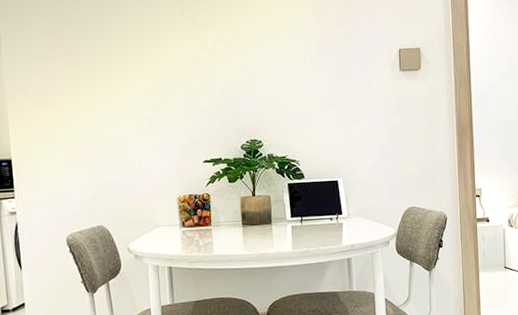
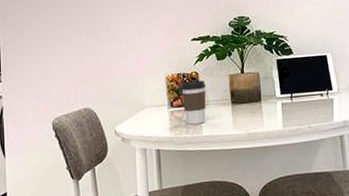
coffee cup: none [192,201,217,244] -> present [181,80,206,125]

